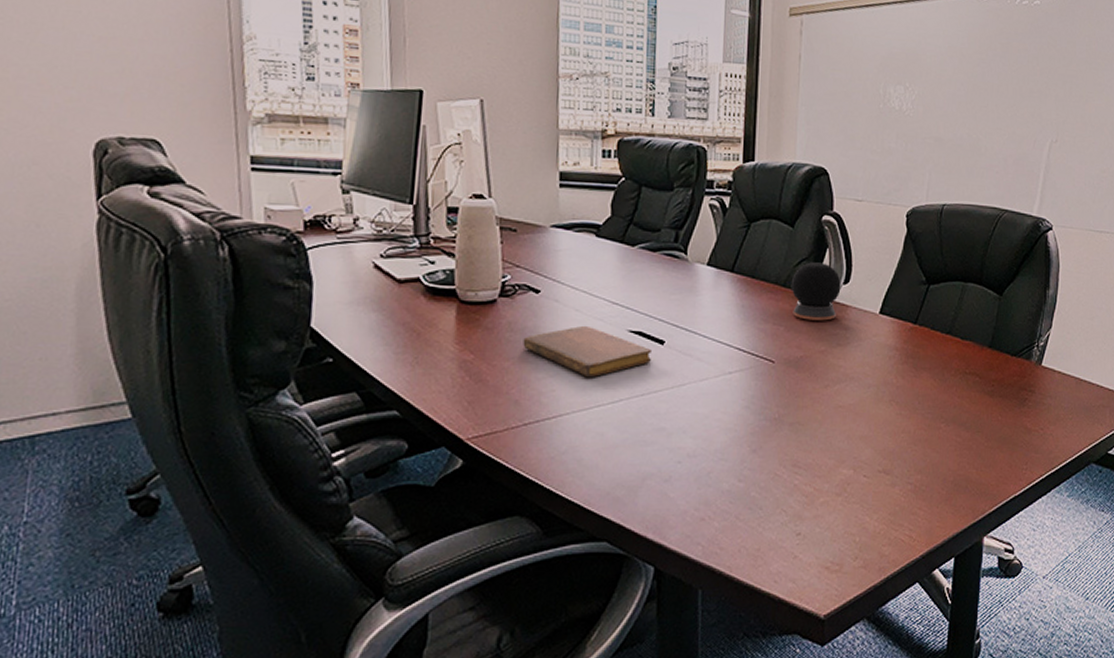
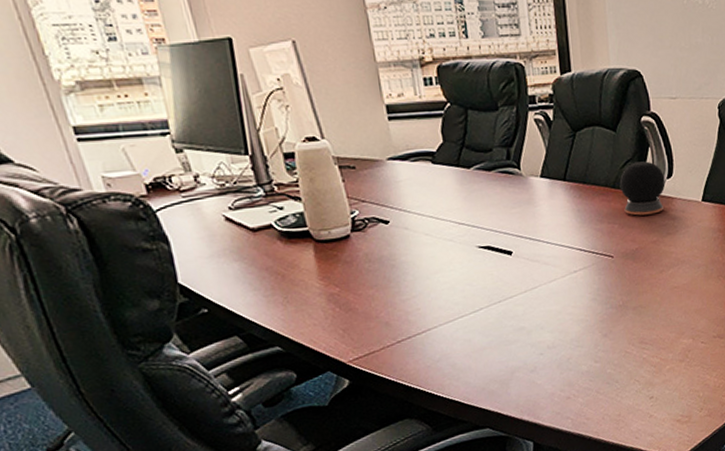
notebook: present [523,325,651,378] -> none [382,247,502,294]

